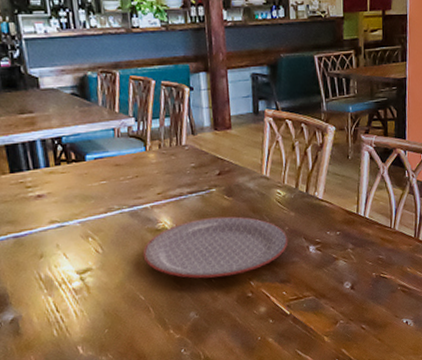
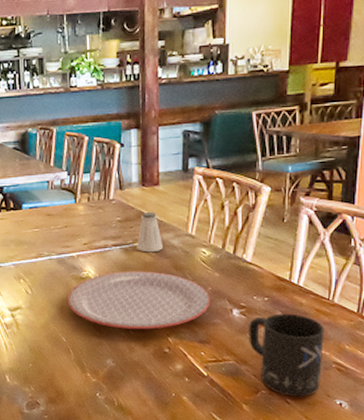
saltshaker: none [213,155,239,198] -> present [137,211,163,253]
mug: none [324,244,390,323] -> present [249,313,325,397]

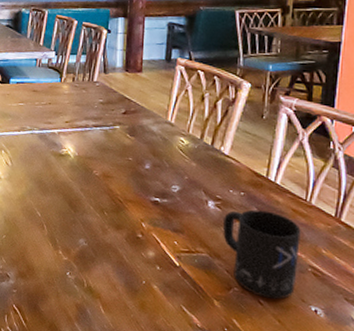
plate: present [67,271,211,330] -> none [45,152,187,213]
saltshaker: present [137,211,163,253] -> none [116,96,142,137]

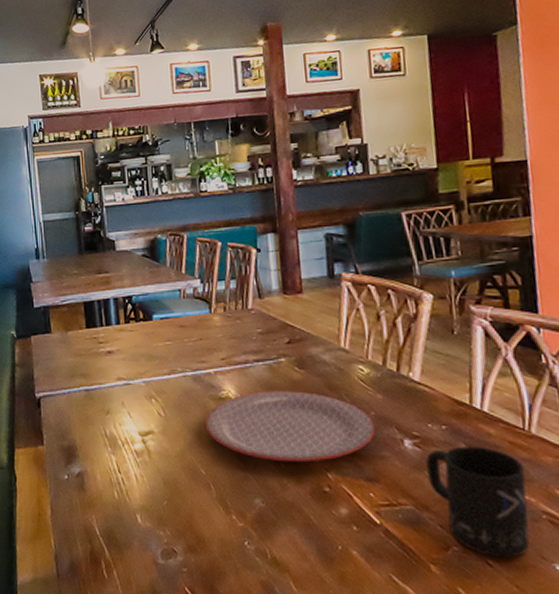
plate: none [45,152,187,213] -> present [204,391,376,463]

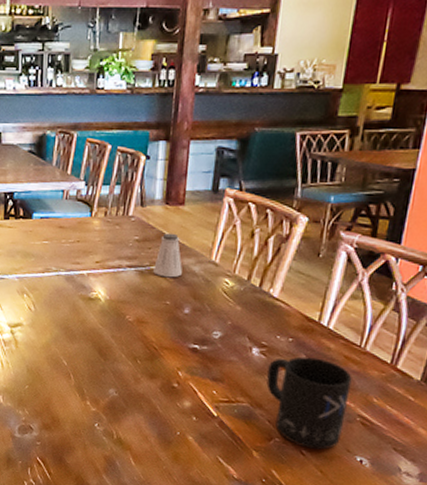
plate: present [204,391,376,463] -> none [72,295,229,361]
saltshaker: none [282,322,312,369] -> present [153,233,182,278]

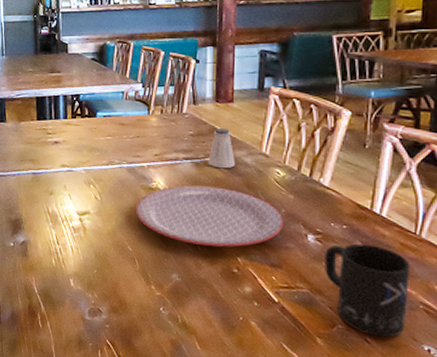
plate: none [72,295,229,361] -> present [135,185,284,248]

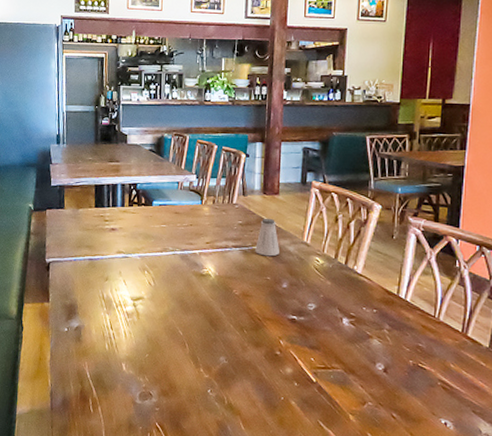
plate: present [135,185,284,248] -> none [186,271,322,331]
mug: present [325,243,410,338] -> none [357,326,430,413]

